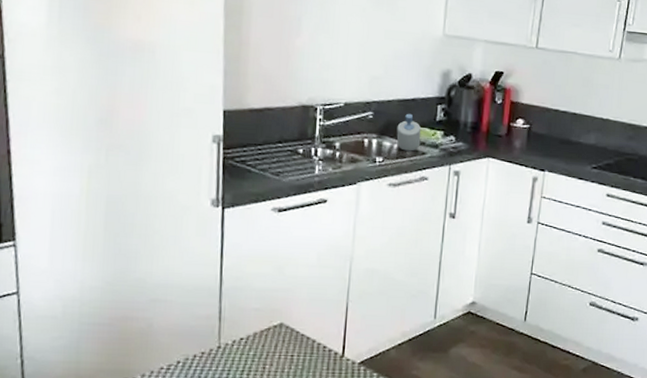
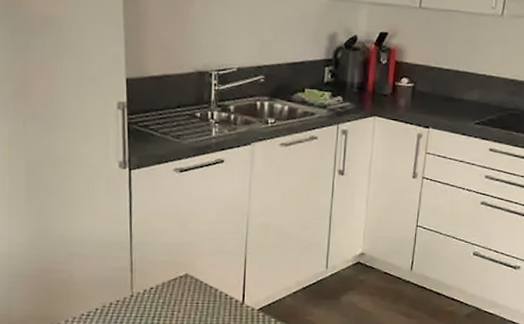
soap dispenser: present [396,113,421,151] -> none [287,76,310,112]

